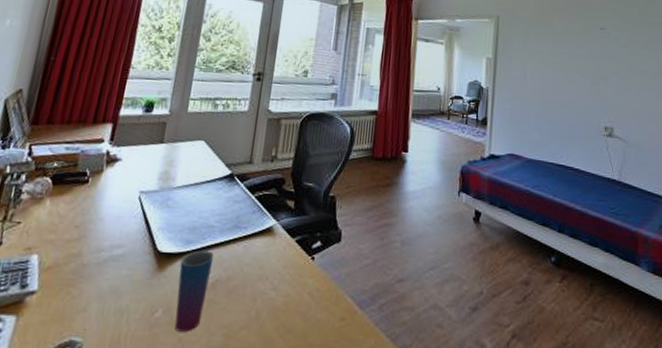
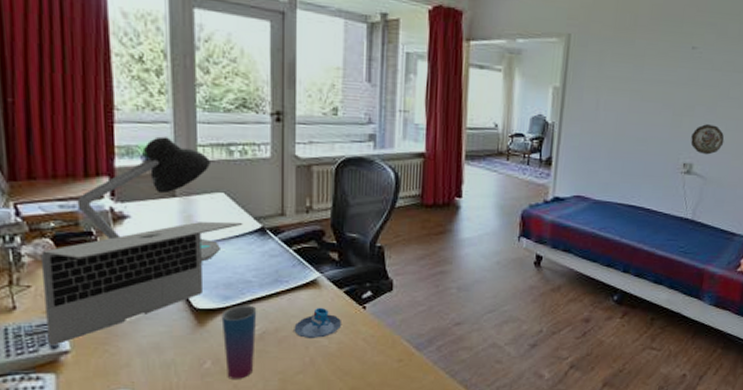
laptop: none [19,166,216,285] -> present [40,221,243,345]
desk lamp: none [80,91,199,204] -> present [77,136,220,261]
mug: none [245,256,290,290] -> present [294,307,341,338]
decorative plate: none [609,92,639,120] -> present [690,124,725,155]

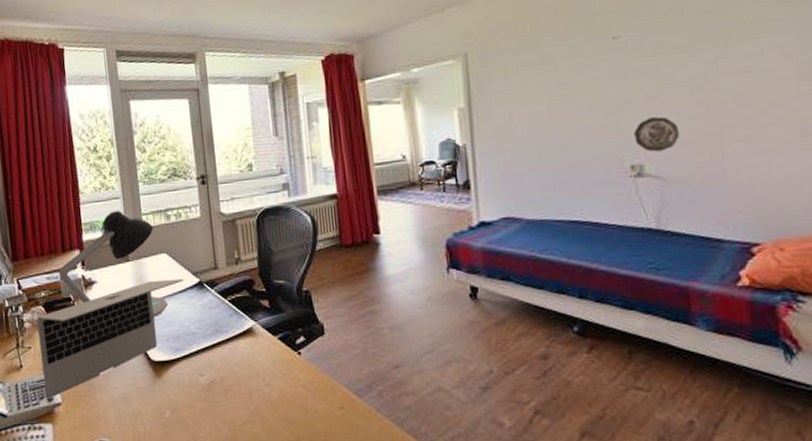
cup: present [221,305,257,379] -> none [174,355,206,428]
mug: present [294,307,341,338] -> none [237,354,280,386]

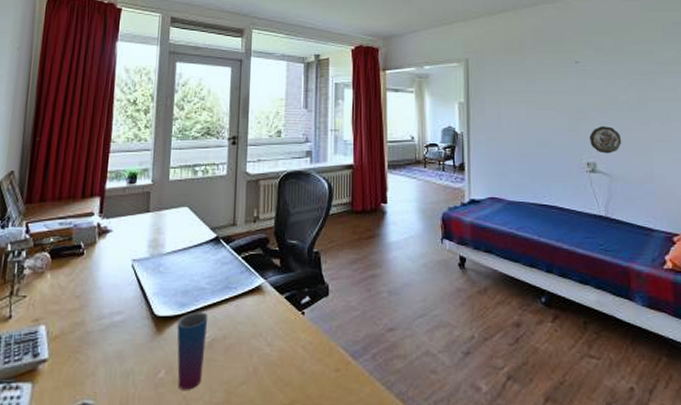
laptop: present [36,278,184,399] -> none [31,232,202,354]
desk lamp: present [59,210,168,317] -> none [73,162,181,269]
cup: none [174,355,206,428] -> present [177,312,208,390]

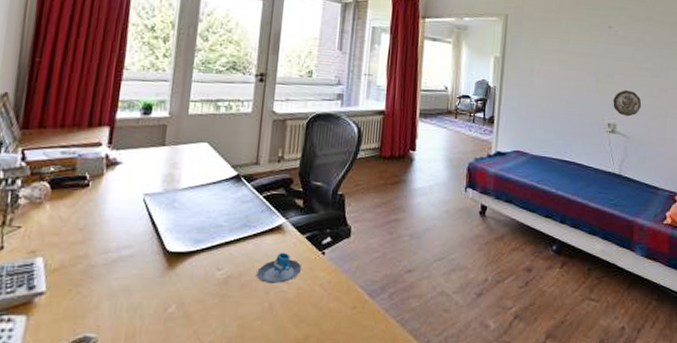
cup: present [177,312,208,390] -> none [189,248,225,325]
mug: none [240,313,282,346] -> present [256,252,301,283]

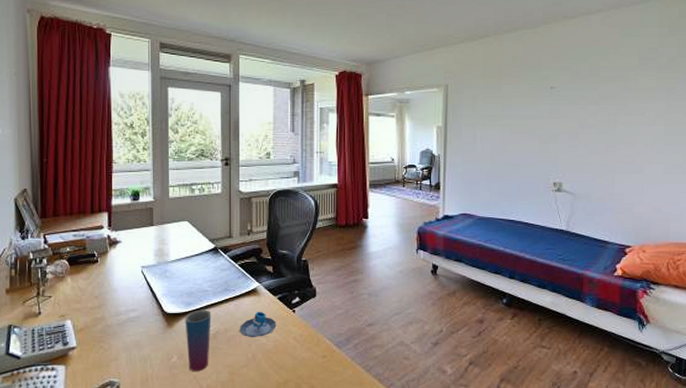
cup: none [189,248,225,325] -> present [185,310,211,371]
decorative plate: present [613,90,642,117] -> none [558,149,588,175]

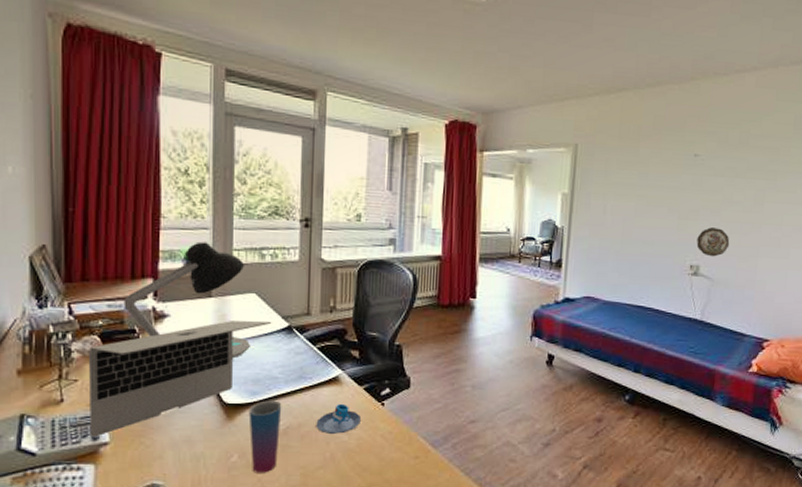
laptop: none [59,243,201,343] -> present [88,320,272,437]
desk lamp: none [85,181,184,275] -> present [123,241,250,358]
decorative plate: none [558,149,588,175] -> present [696,227,730,257]

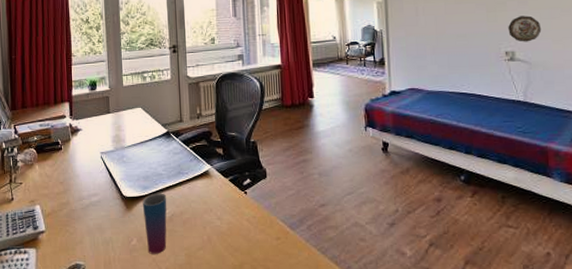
laptop: present [88,320,272,437] -> none [28,128,155,227]
desk lamp: present [123,241,250,358] -> none [50,71,140,160]
mug: present [316,403,361,434] -> none [194,193,229,219]

